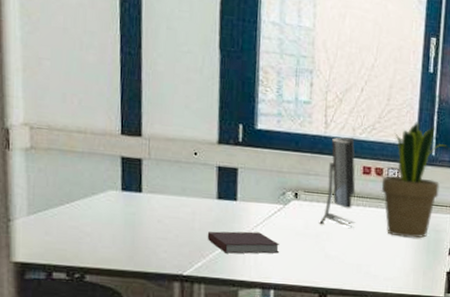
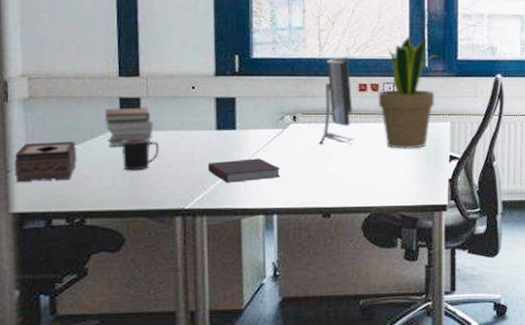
tissue box: none [15,194,78,235] -> present [14,141,77,183]
book stack: none [105,166,155,207] -> present [104,107,154,147]
mug: none [122,199,161,232] -> present [121,138,160,171]

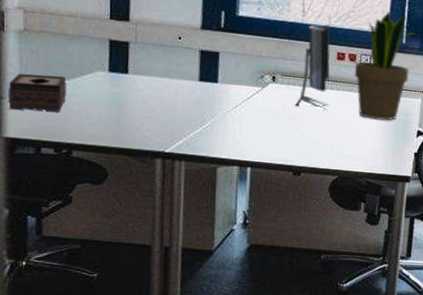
book stack: present [104,107,154,147] -> none [94,48,141,87]
mug: present [121,138,160,171] -> none [109,80,145,111]
notebook: present [207,158,281,183] -> none [188,111,257,133]

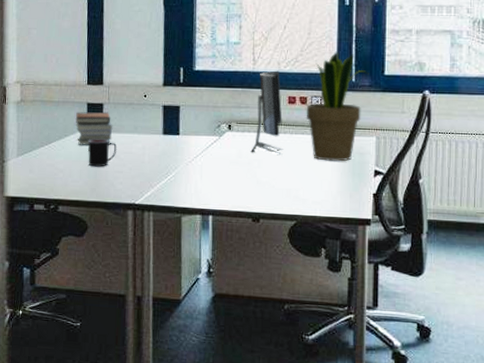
tissue box: present [7,74,67,112] -> none [8,138,54,172]
book stack: none [94,48,141,87] -> present [75,111,113,145]
mug: none [109,80,145,111] -> present [87,139,117,167]

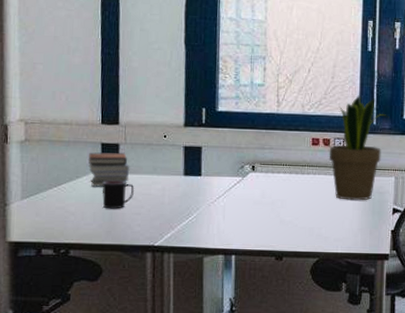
monitor: present [251,70,283,155] -> none [274,113,306,194]

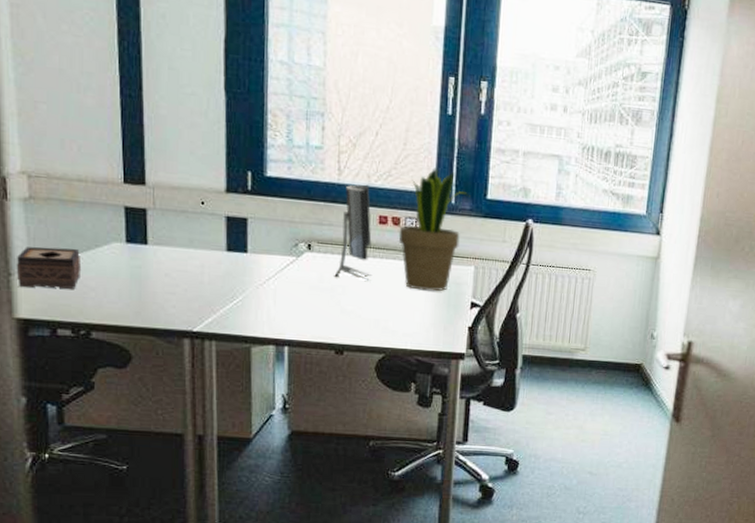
tissue box: none [11,180,64,216] -> present [16,246,82,289]
book stack: present [88,152,130,187] -> none [108,217,161,259]
mug: present [102,180,135,209] -> none [127,252,168,287]
monitor: none [274,113,306,194] -> present [334,184,372,281]

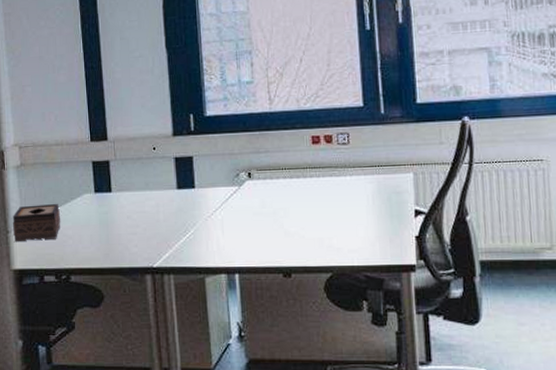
monitor: present [334,184,372,281] -> none [275,108,311,201]
potted plant: present [398,167,470,292] -> none [332,82,399,204]

